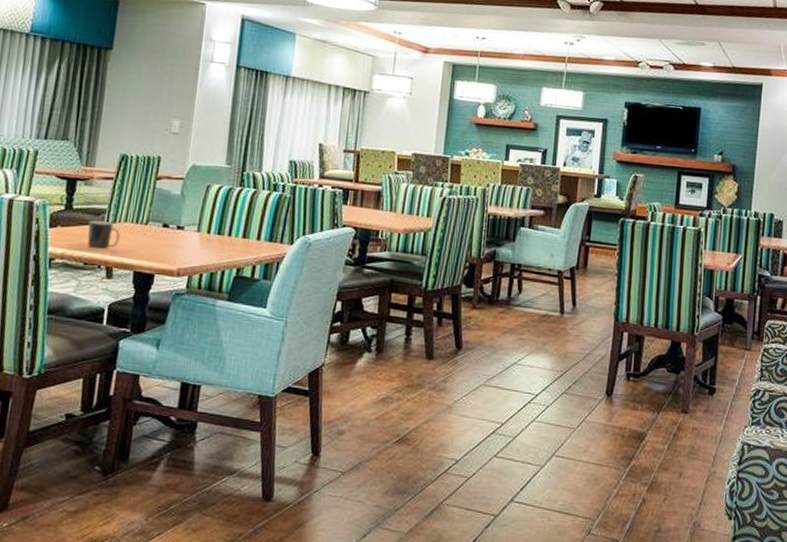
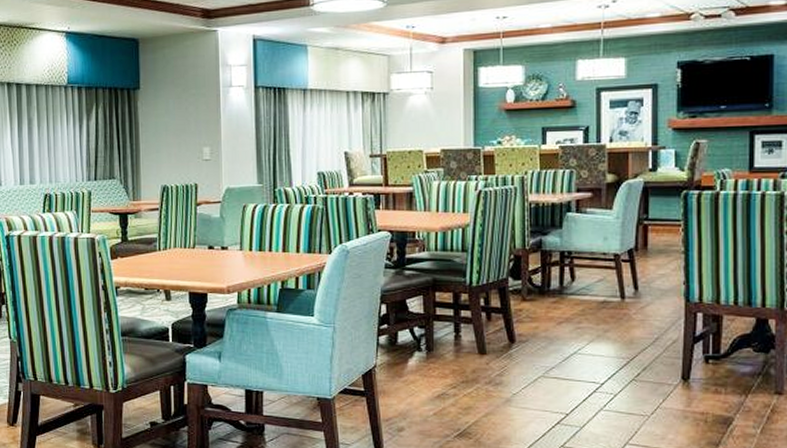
mug: present [87,220,120,252] -> none [143,249,172,277]

